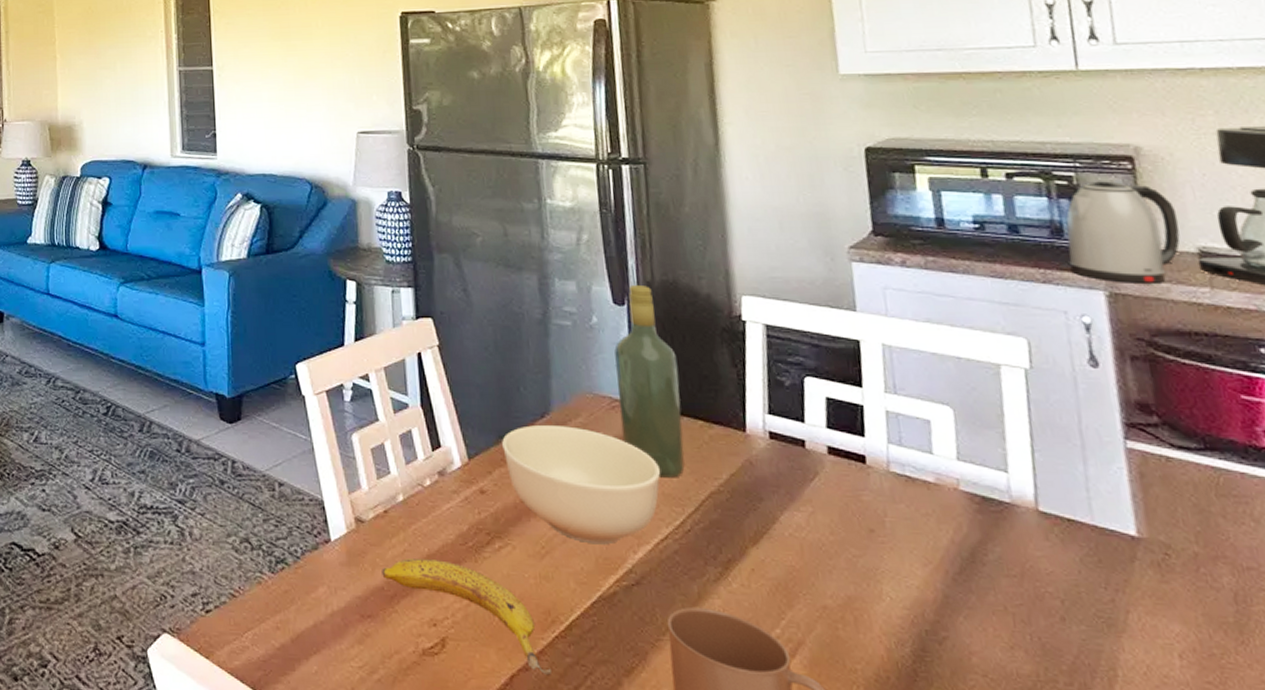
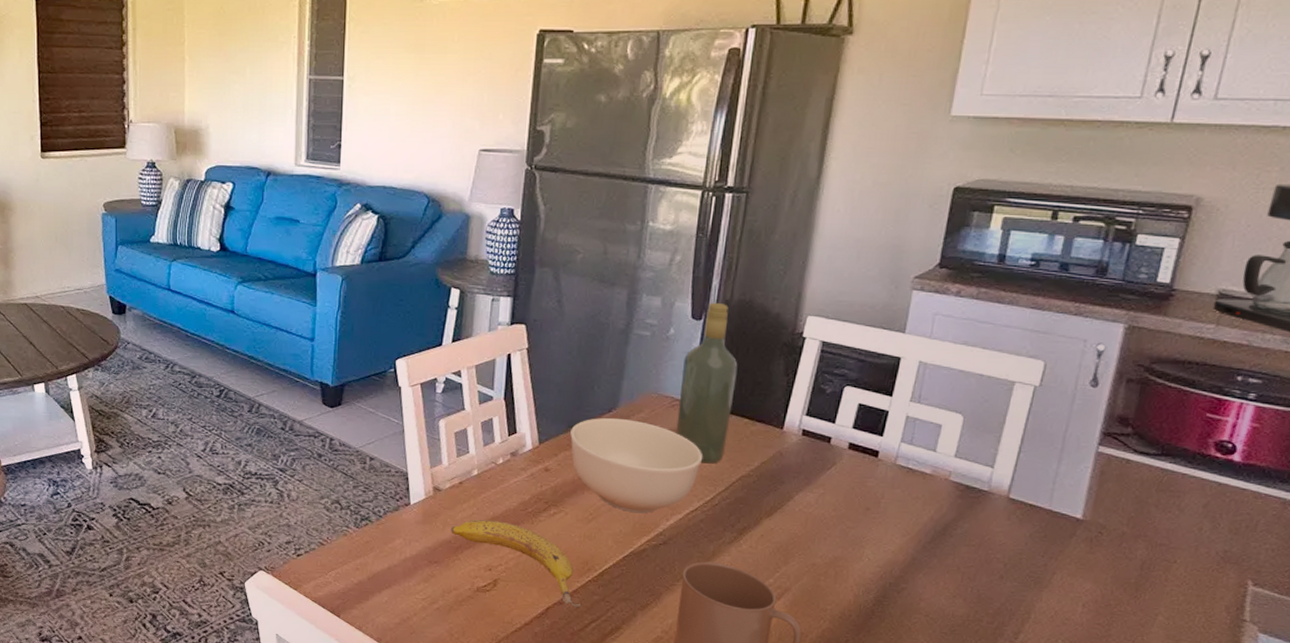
kettle: present [1065,181,1181,283] -> none [1102,227,1213,319]

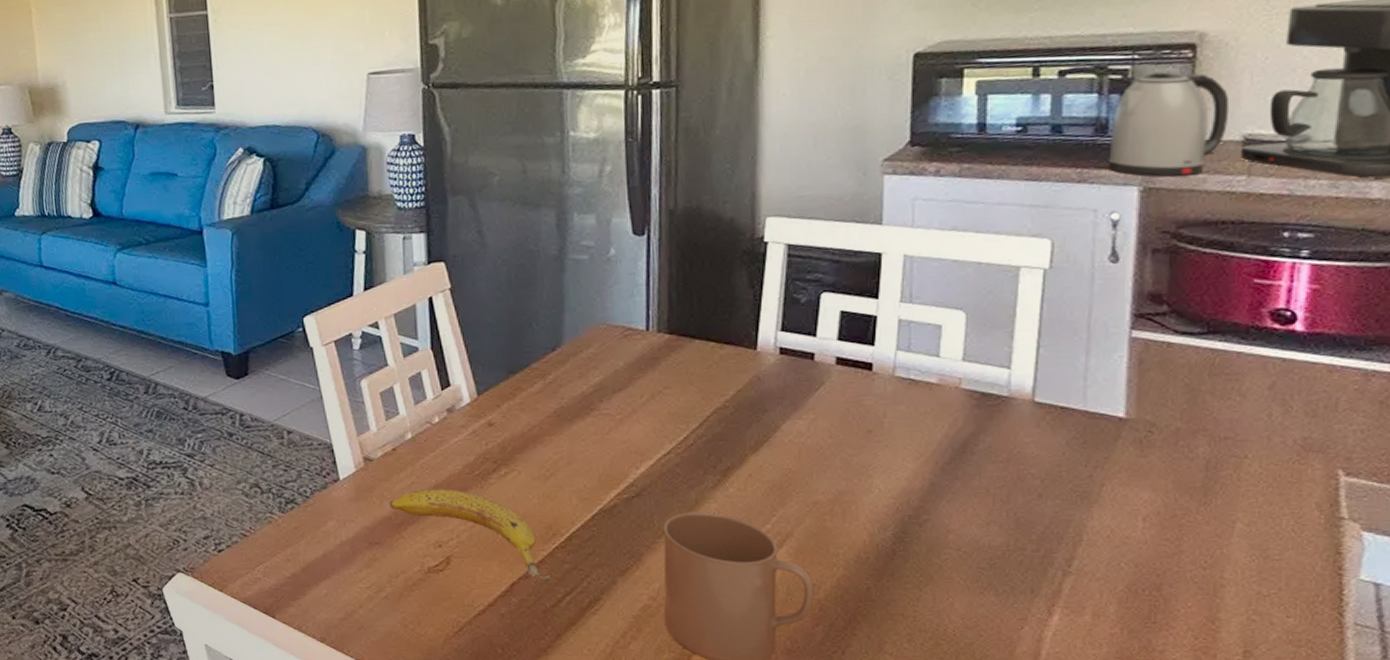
bowl: present [570,417,703,514] -> none [512,356,669,464]
wine bottle: present [675,302,738,464] -> none [631,213,695,398]
kettle: none [1102,227,1213,319] -> present [1108,72,1230,177]

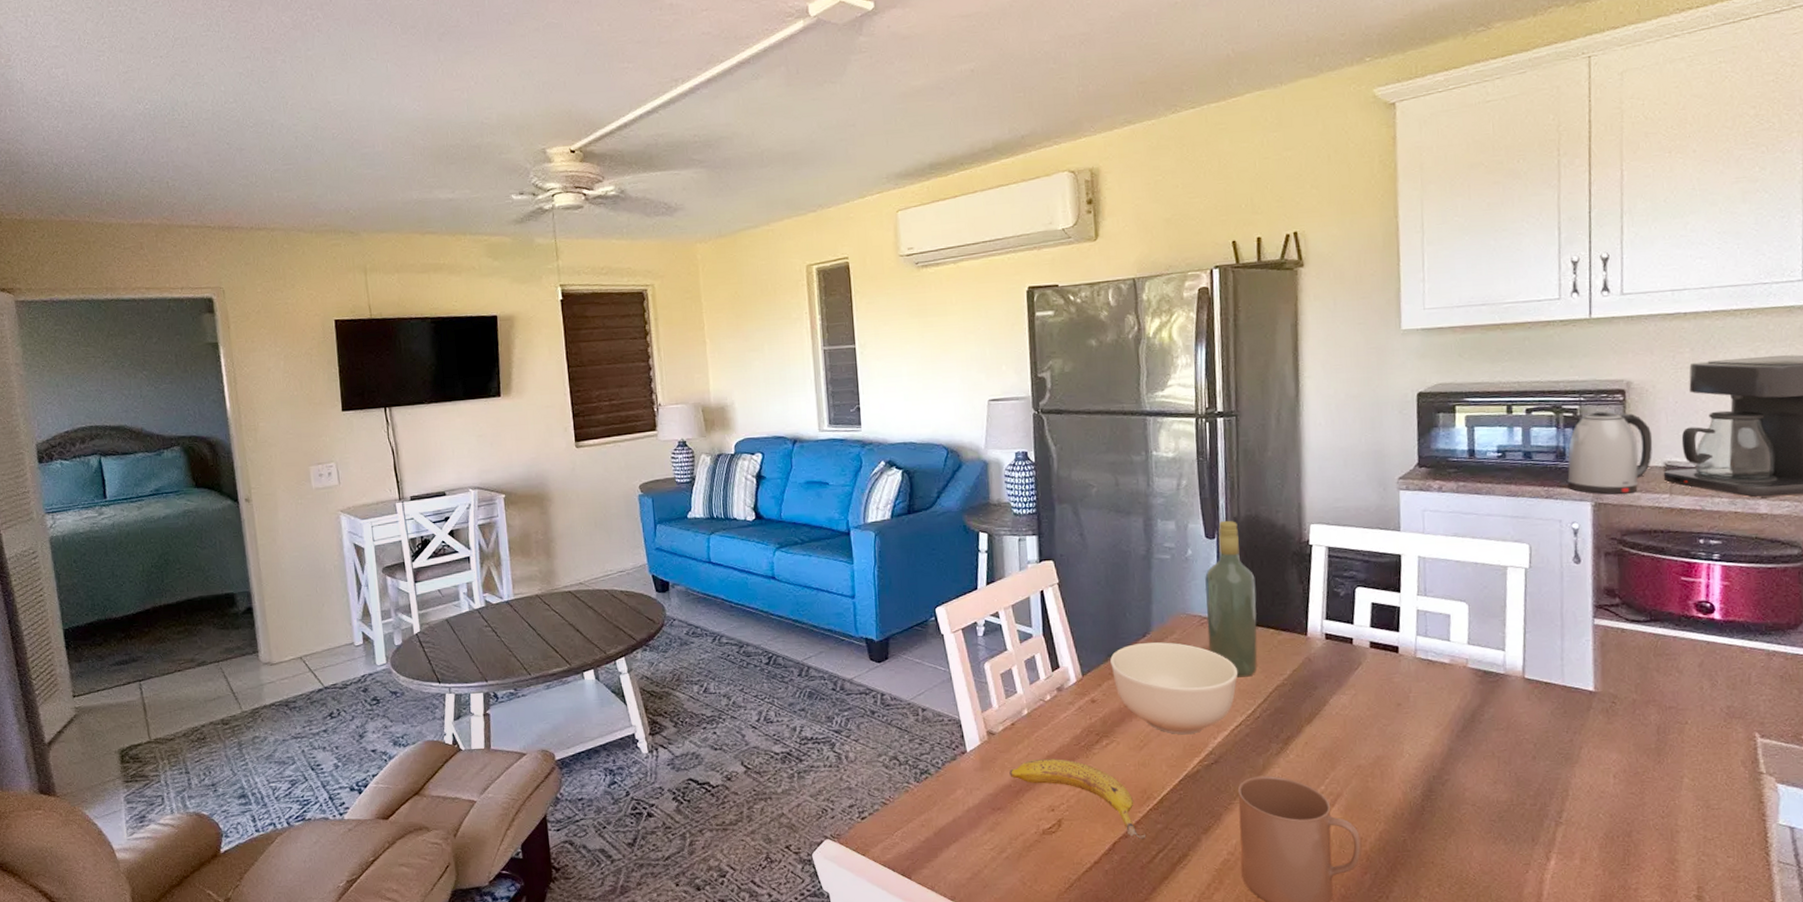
bowl: none [512,356,669,464] -> present [1110,642,1238,735]
wine bottle: none [631,213,695,398] -> present [1205,520,1258,677]

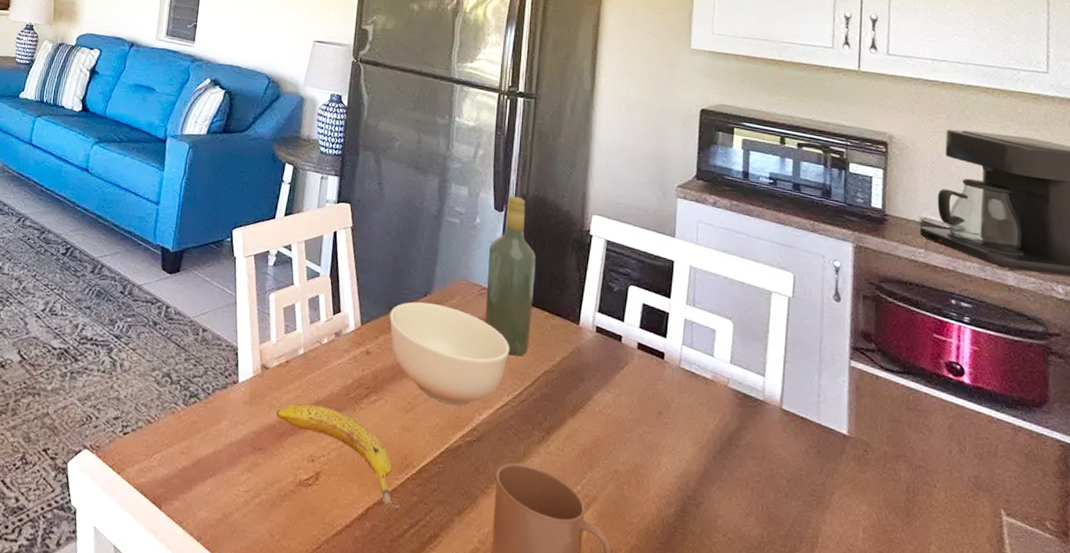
kettle: present [1567,411,1653,495] -> none [832,158,911,242]

